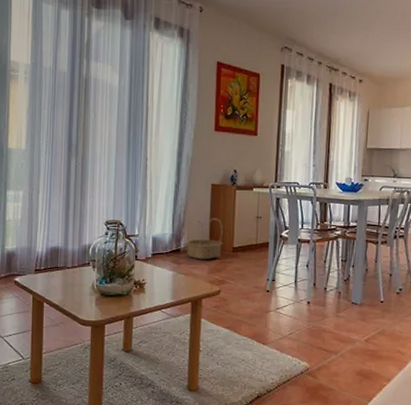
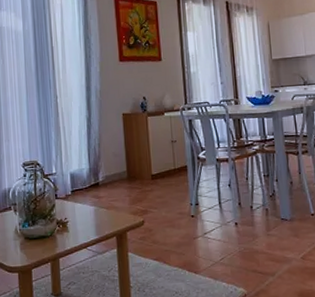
basket: present [186,218,224,260] -> none [103,147,141,192]

